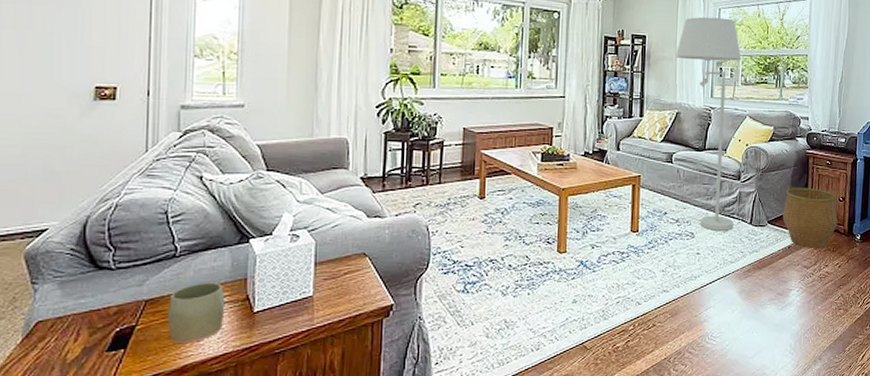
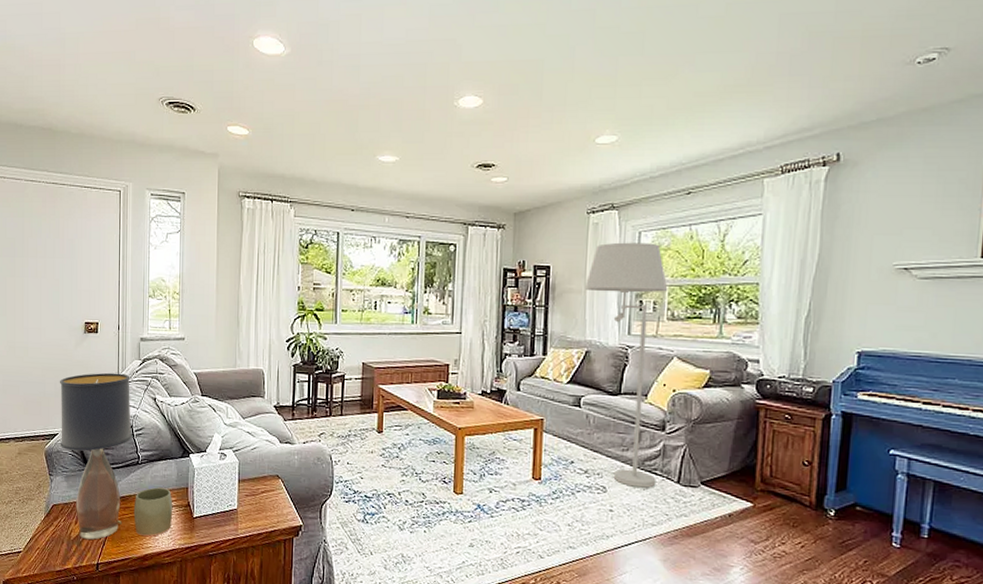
table lamp: none [50,148,166,359] -> present [59,372,132,540]
basket: present [783,186,838,248] -> none [721,442,801,521]

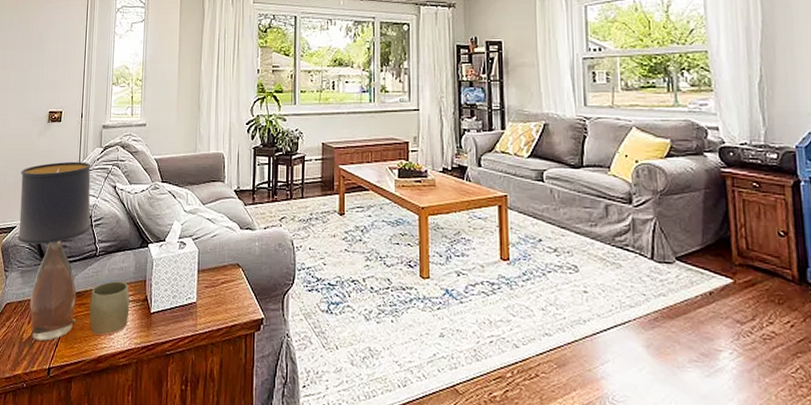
floor lamp: present [584,242,668,488] -> none [537,16,629,266]

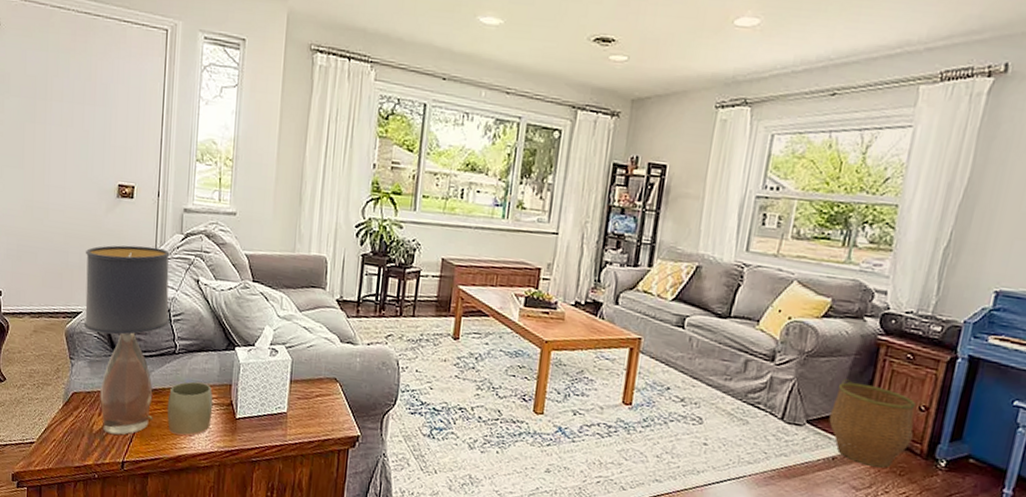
basket: none [696,213,781,298] -> present [829,379,916,468]

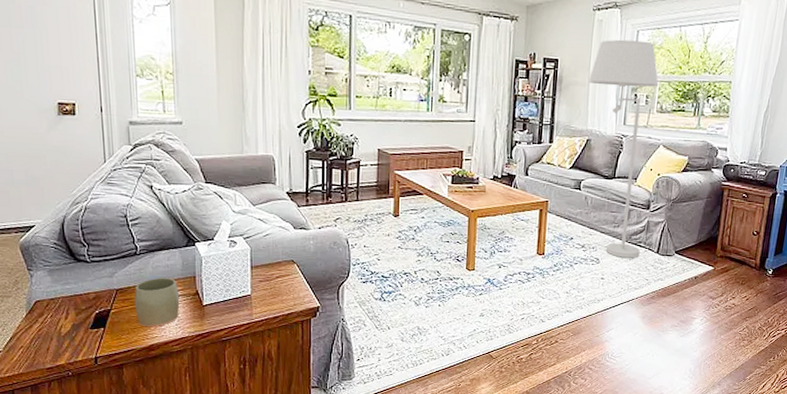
table lamp: present [83,245,170,435] -> none [30,159,127,334]
floor lamp: none [702,144,797,423] -> present [588,39,659,258]
basket: present [829,379,916,468] -> none [691,217,750,280]

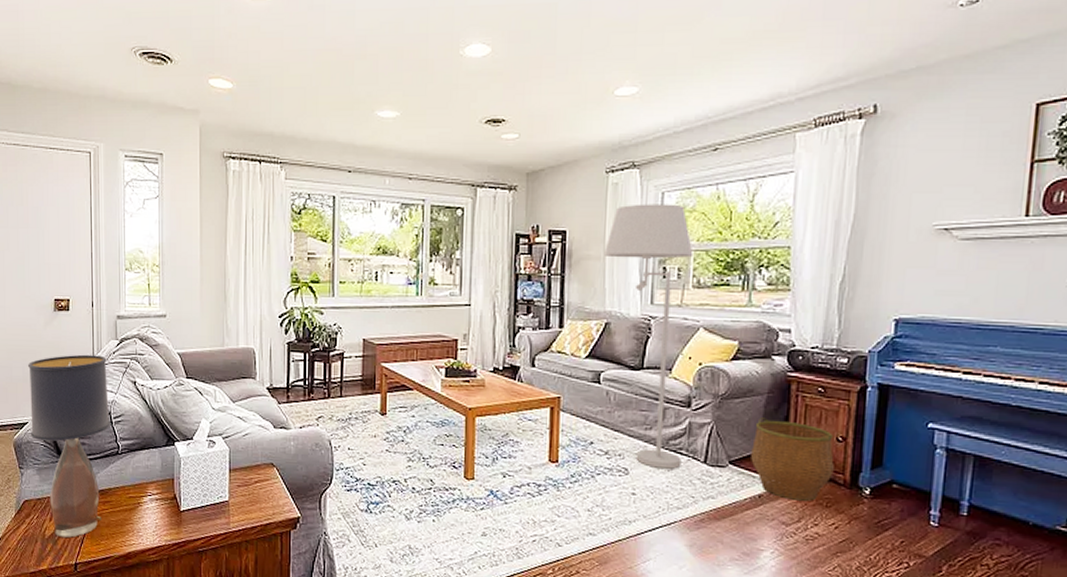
table lamp: none [30,159,127,334] -> present [27,354,110,538]
mug: present [134,277,180,328] -> none [114,479,158,533]
basket: none [691,217,750,280] -> present [751,417,834,501]

